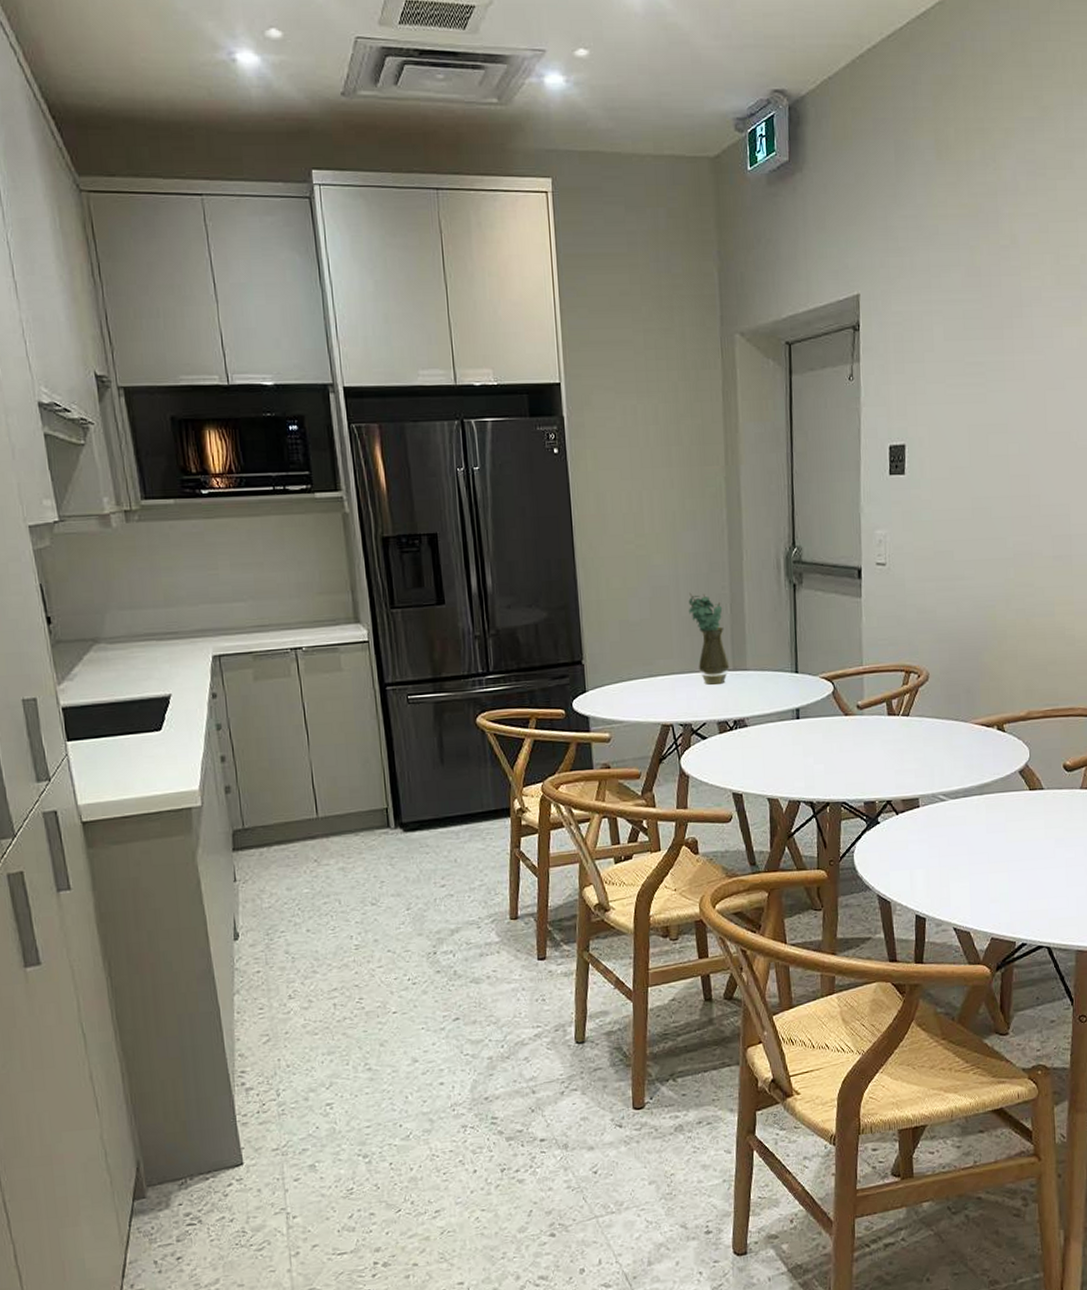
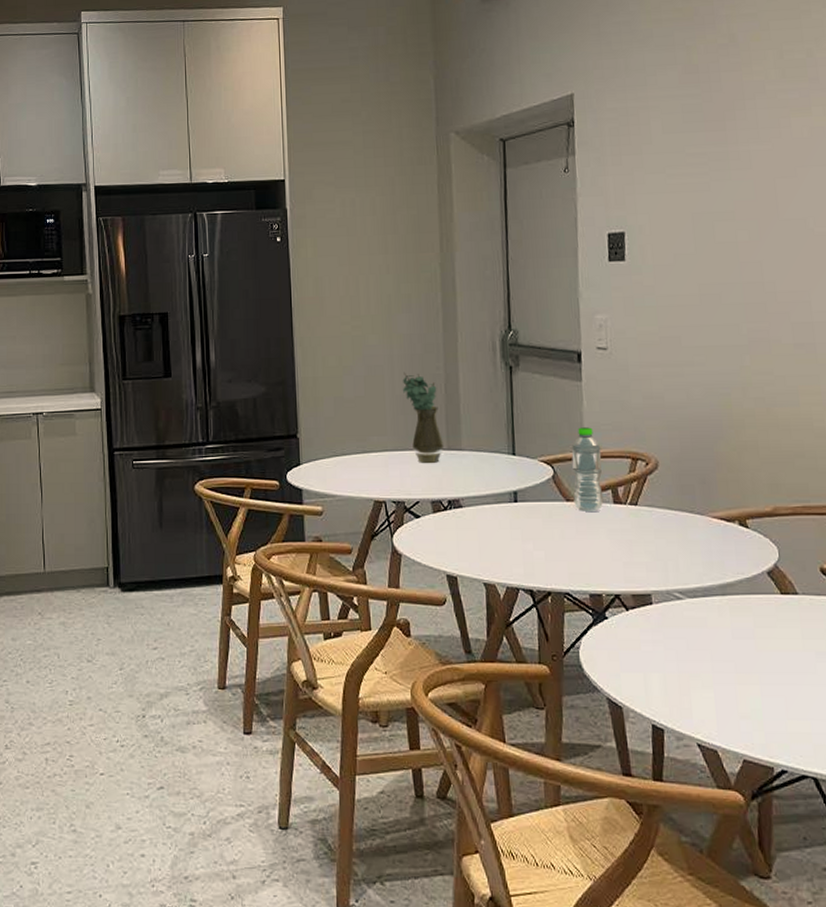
water bottle: none [850,643,879,725] -> present [571,427,604,513]

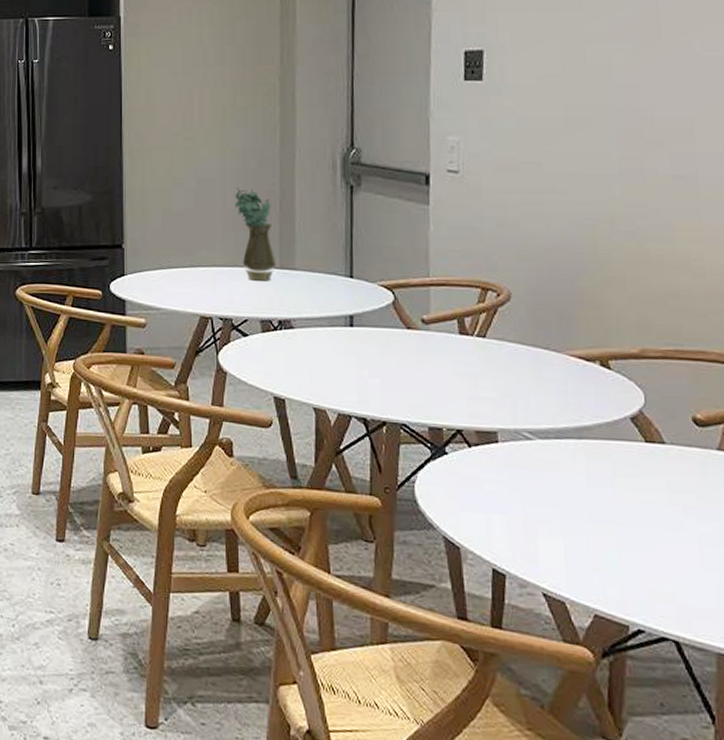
water bottle: present [571,427,604,513] -> none [414,253,449,342]

